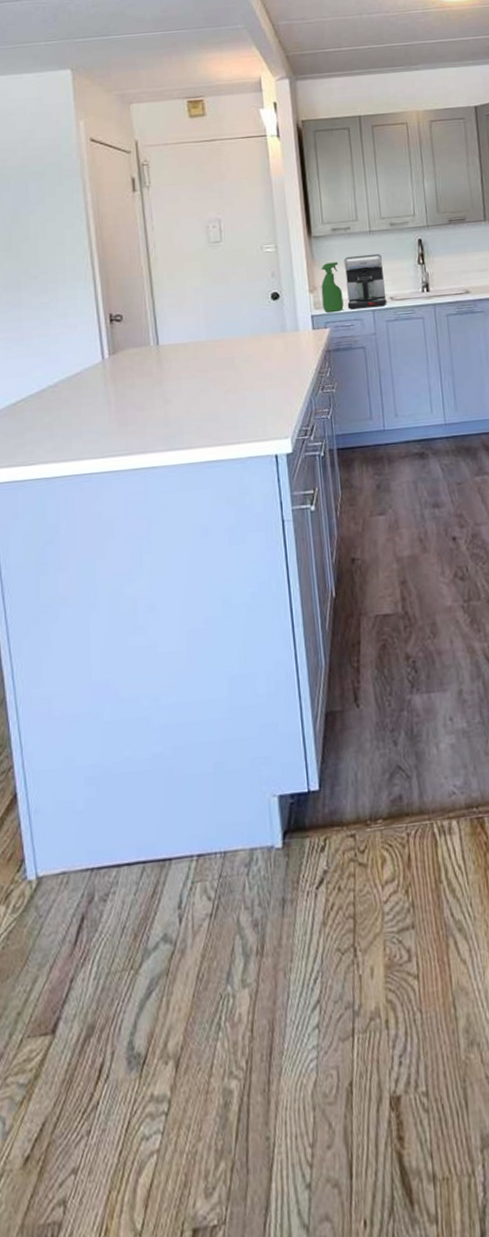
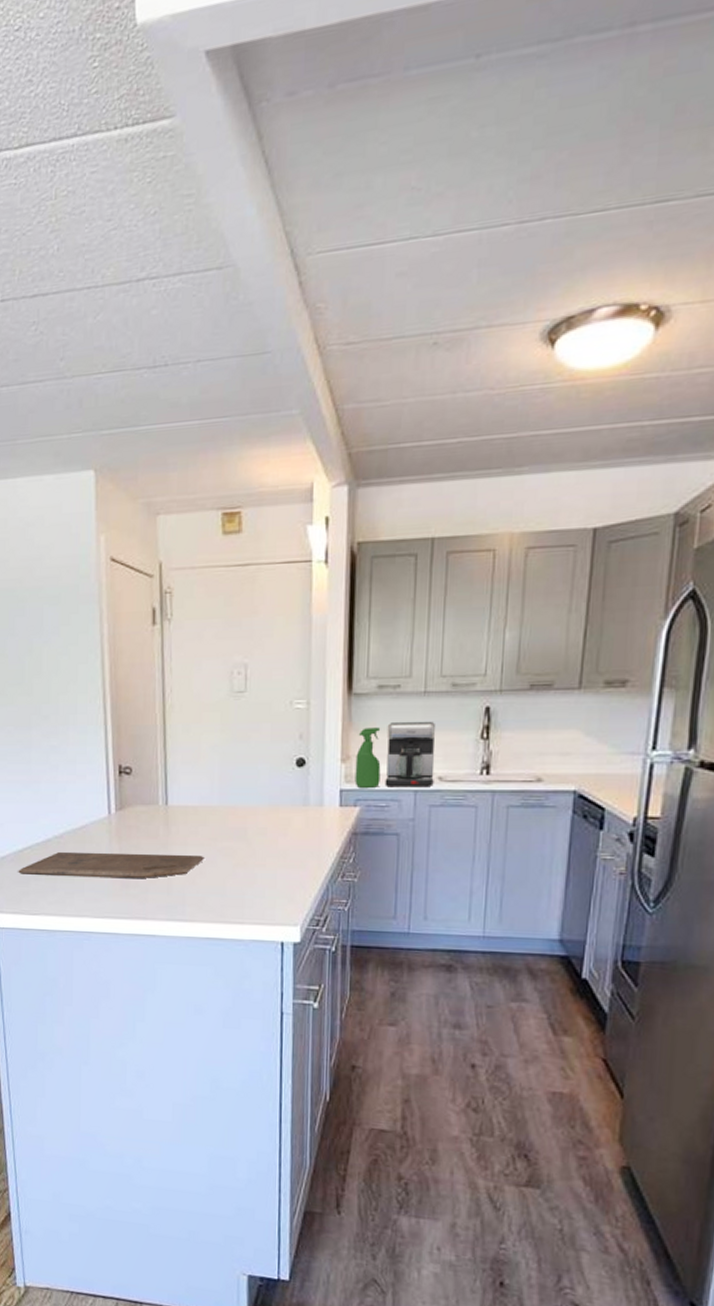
cutting board: none [12,386,198,427] -> present [18,851,206,878]

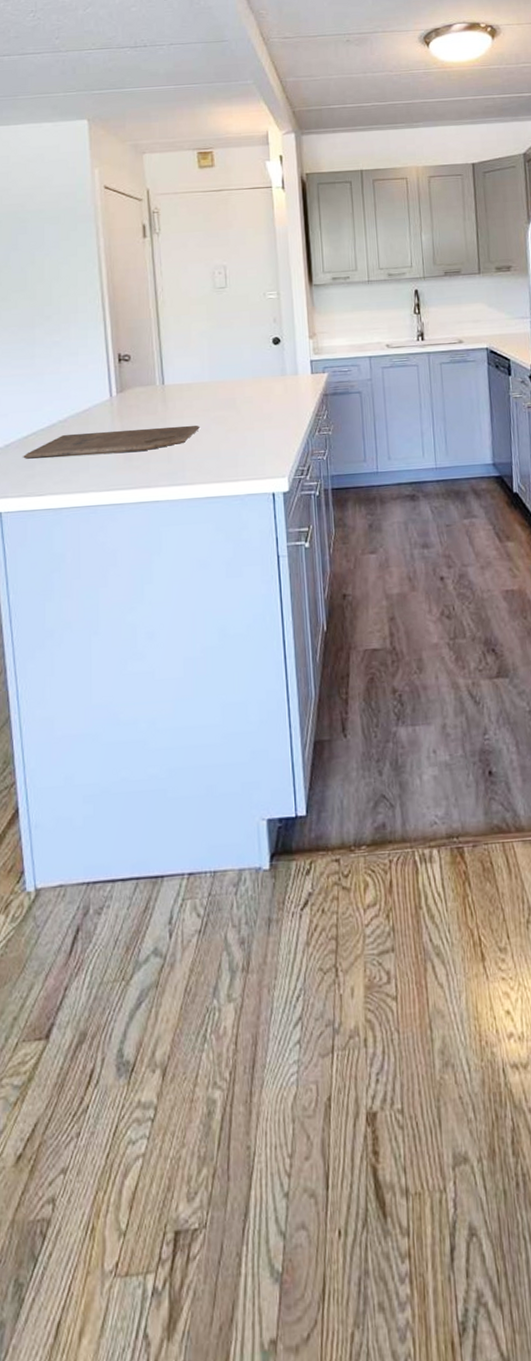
spray bottle: present [355,727,381,788] -> none [320,310,342,358]
coffee maker: present [385,721,436,788] -> none [342,302,383,356]

